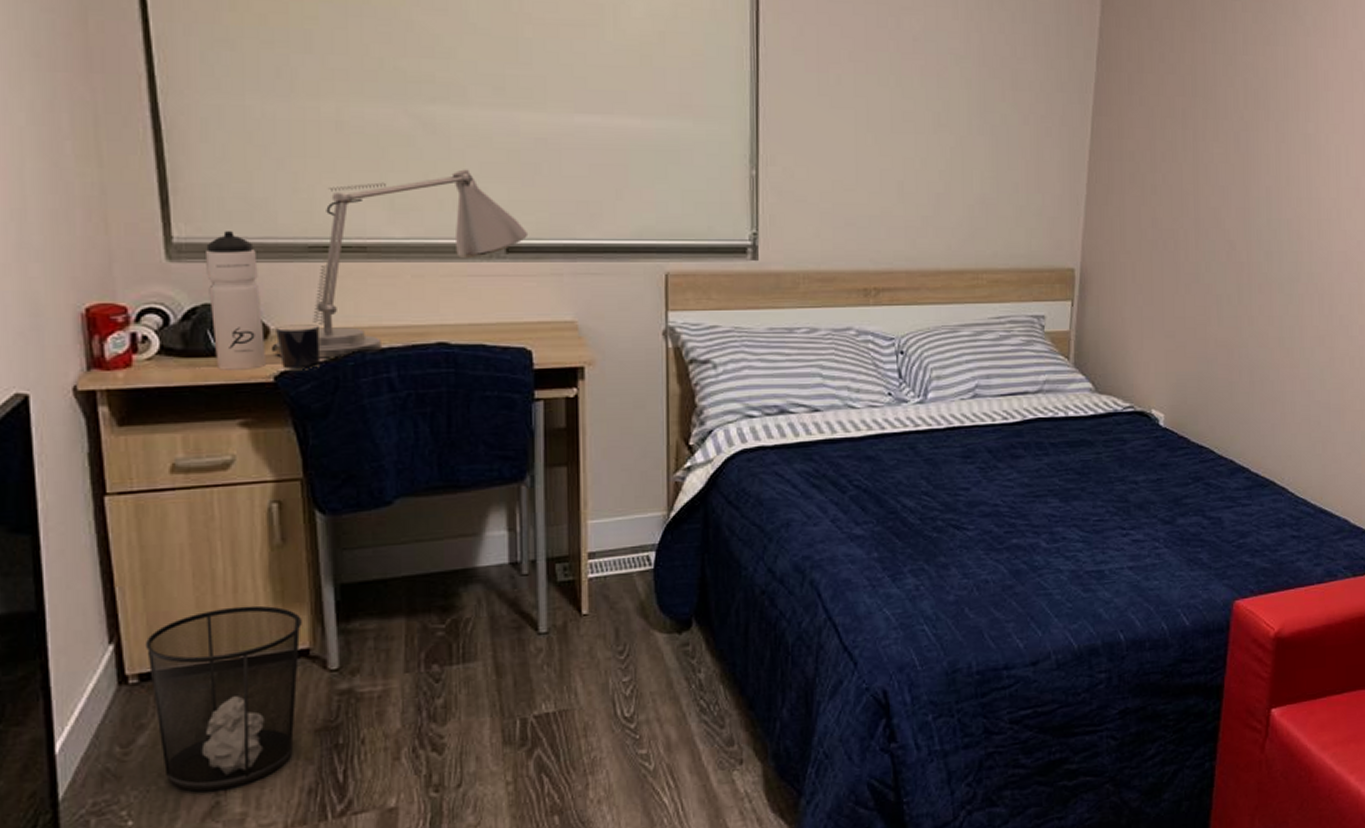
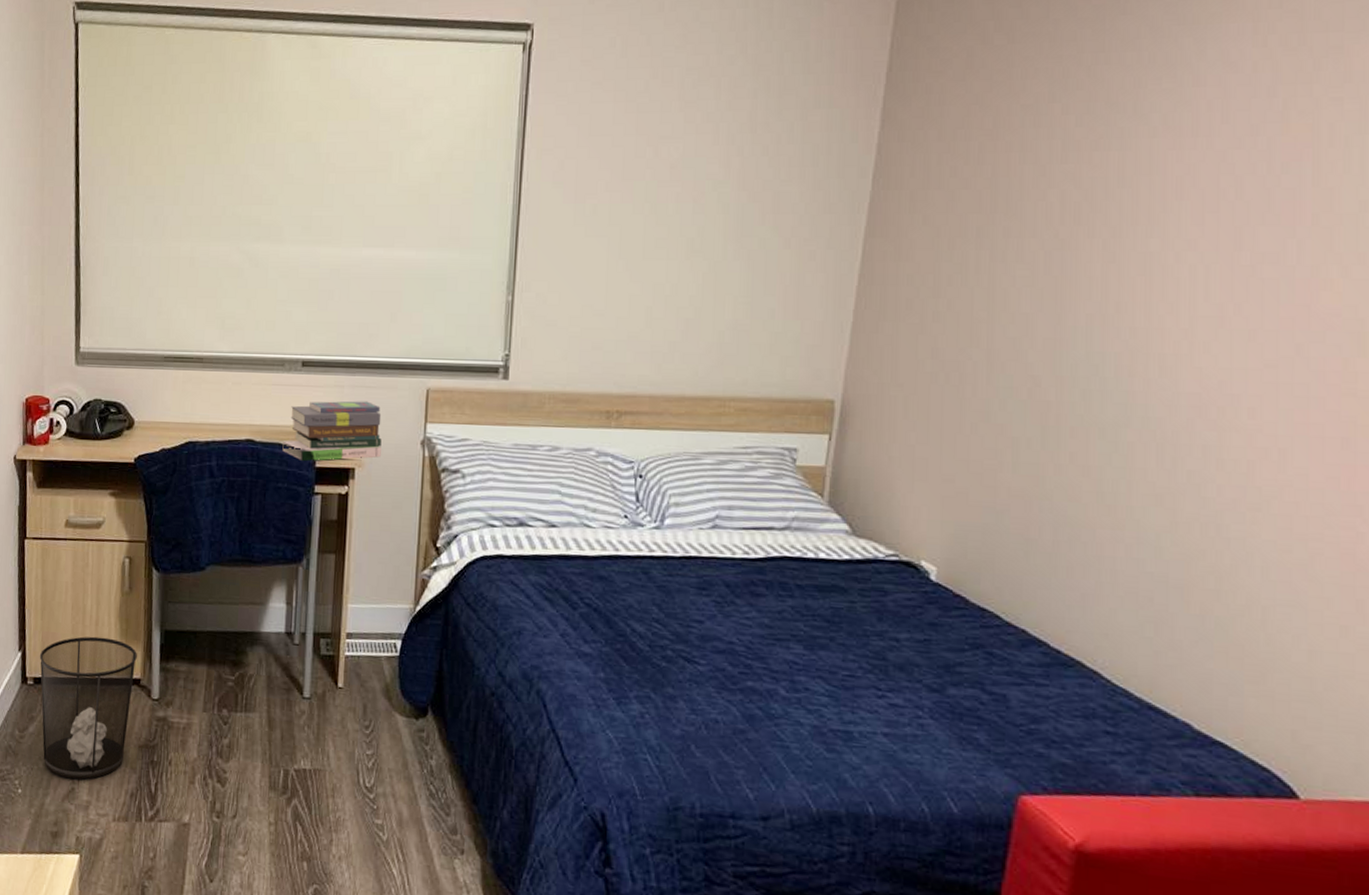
water bottle: present [204,231,267,372] -> none [98,344,131,453]
desk lamp: present [271,169,529,359] -> none [134,295,320,447]
mug: present [276,324,321,372] -> none [138,418,168,456]
books: none [488,290,615,364] -> present [282,401,382,462]

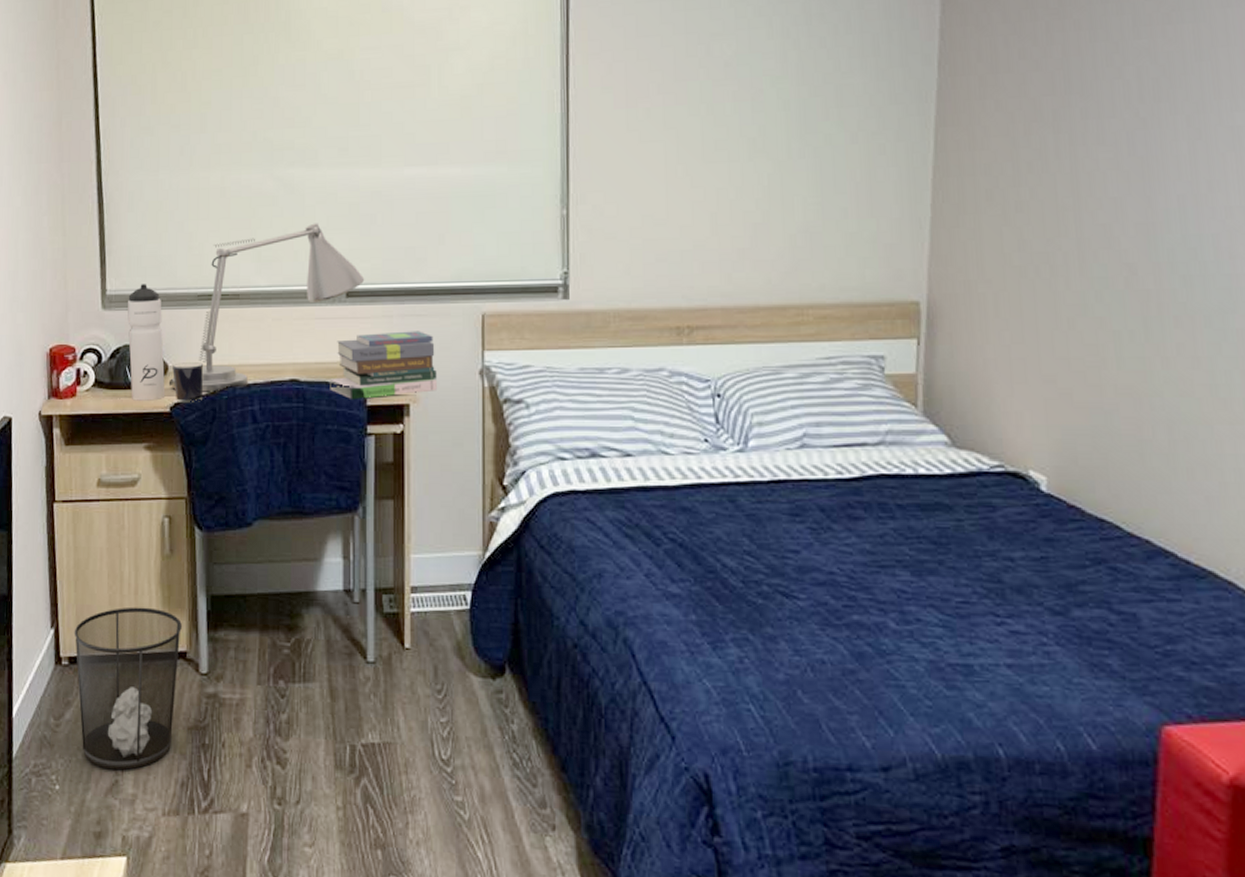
water bottle: none [98,344,131,453] -> present [127,284,166,402]
desk lamp: none [134,295,320,447] -> present [168,223,365,392]
mug: none [138,418,168,456] -> present [172,362,204,404]

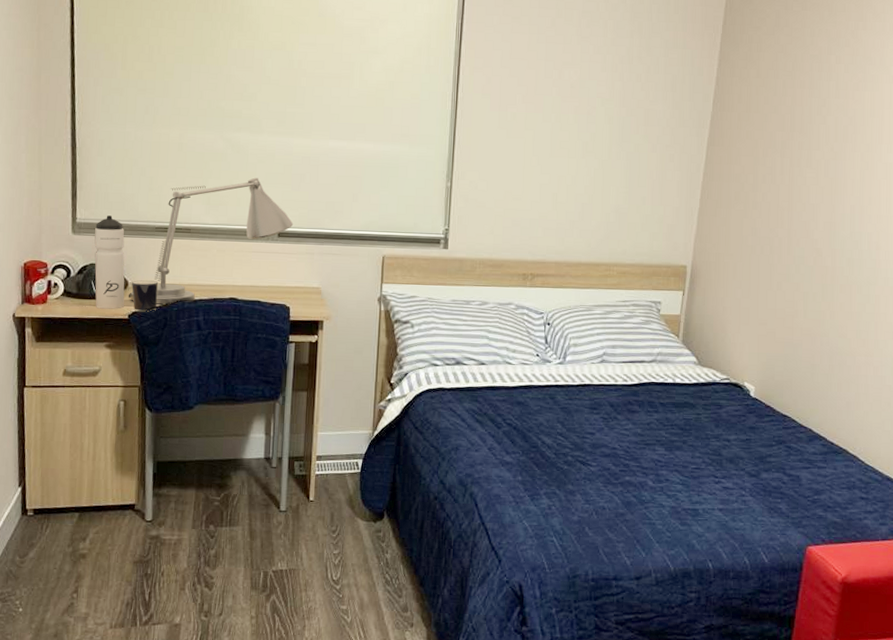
waste bin: present [74,607,182,771] -> none [39,470,132,596]
books: present [330,331,437,400] -> none [261,265,346,316]

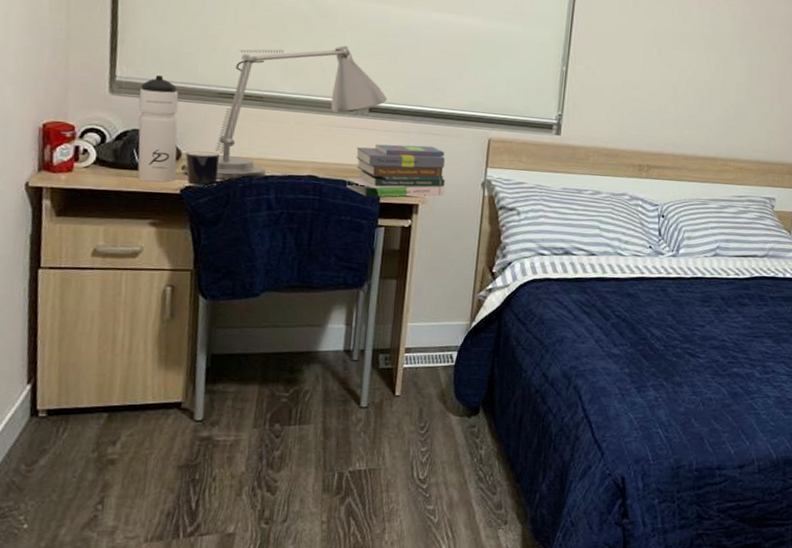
books: none [261,265,346,316] -> present [346,144,446,198]

